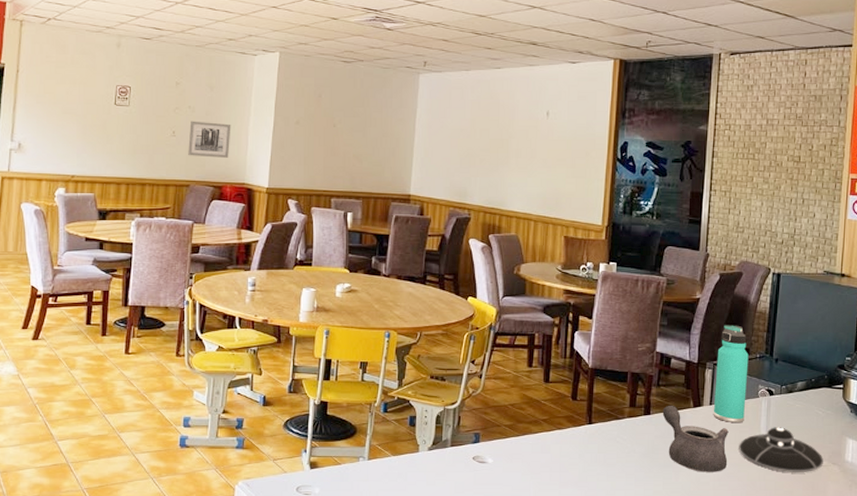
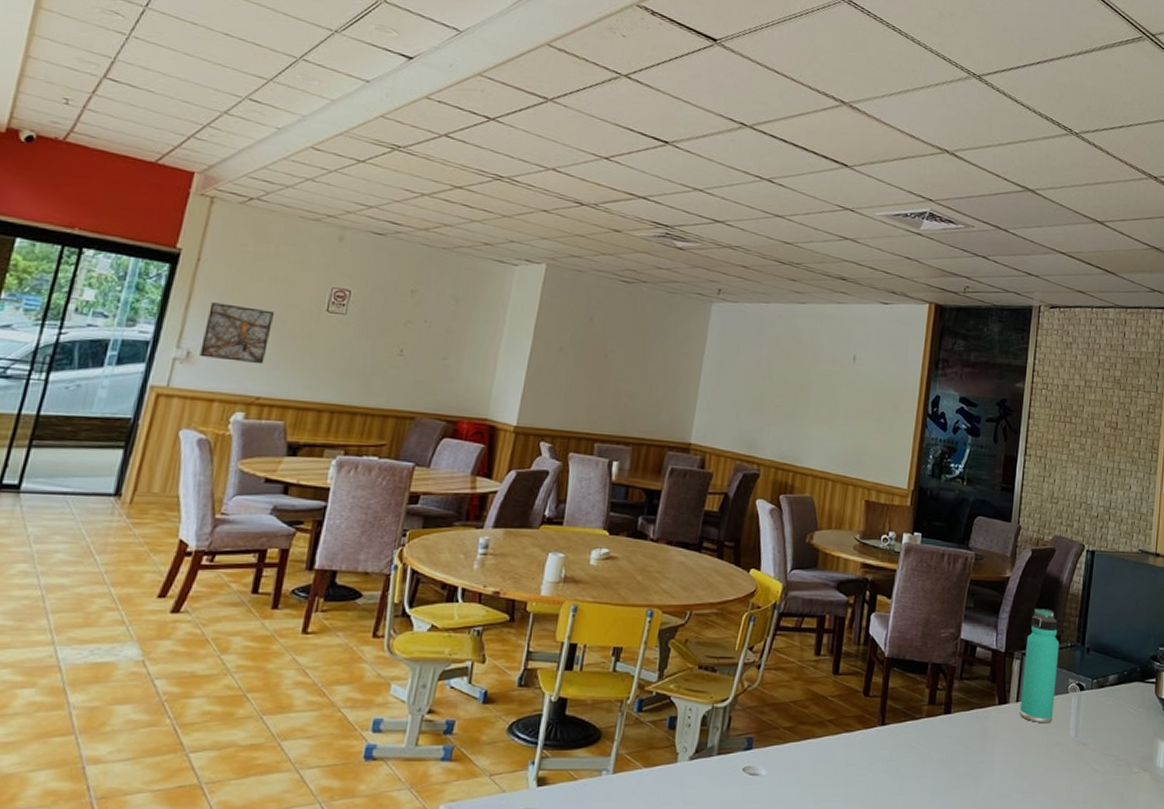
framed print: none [28,104,76,150] -> present [200,302,274,365]
wall art: present [188,121,231,158] -> none [417,338,477,387]
teapot: present [662,405,729,472] -> none [964,702,1036,783]
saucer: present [739,427,823,473] -> none [1045,728,1134,782]

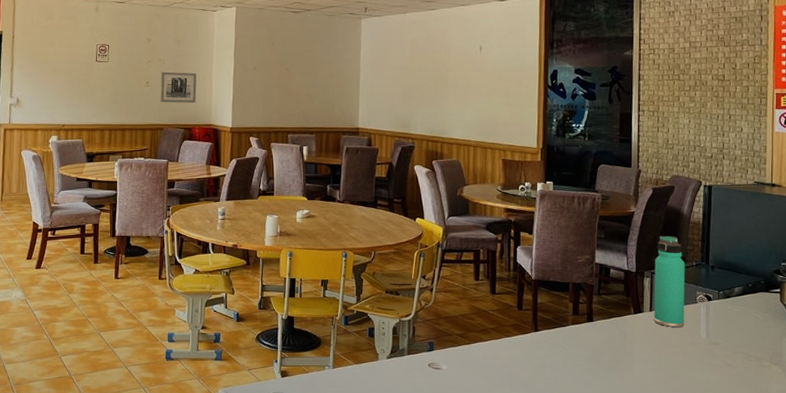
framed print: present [200,302,274,365] -> none [24,64,64,103]
wall art: none [417,338,477,387] -> present [160,71,197,103]

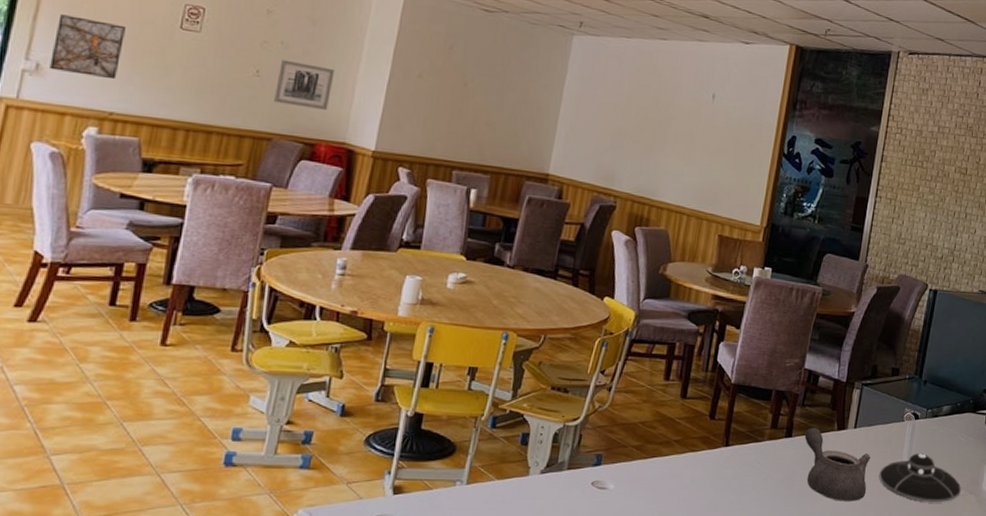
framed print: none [24,64,64,103] -> present [50,14,125,80]
teapot: none [604,312,671,375] -> present [804,427,871,501]
thermos bottle: present [653,235,686,328] -> none [856,342,898,449]
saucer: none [680,330,765,374] -> present [879,453,961,503]

